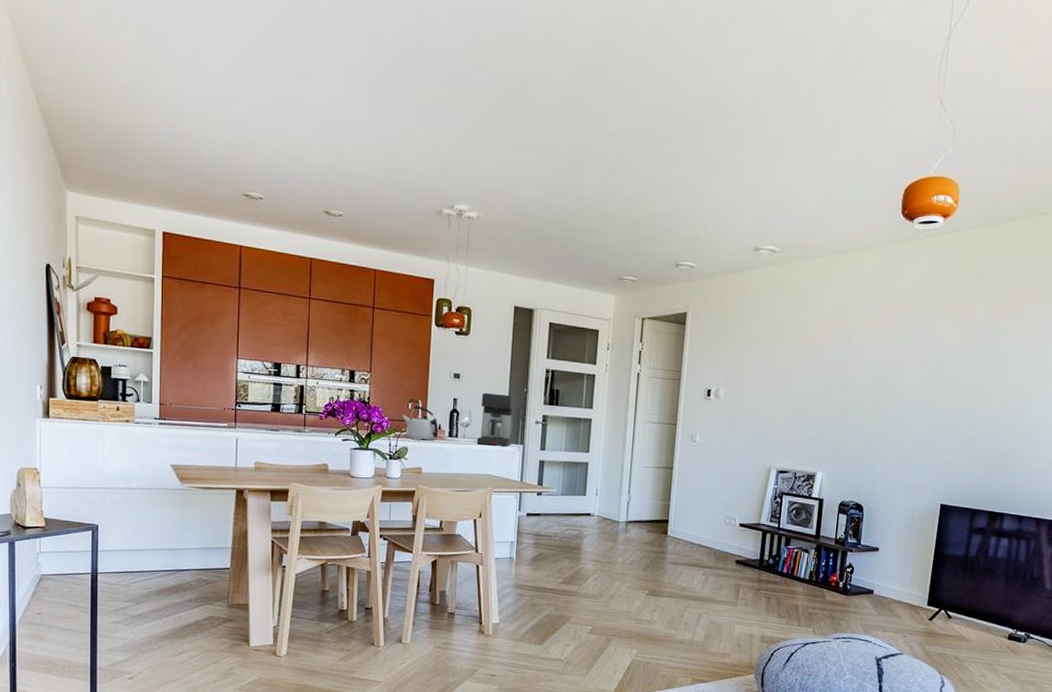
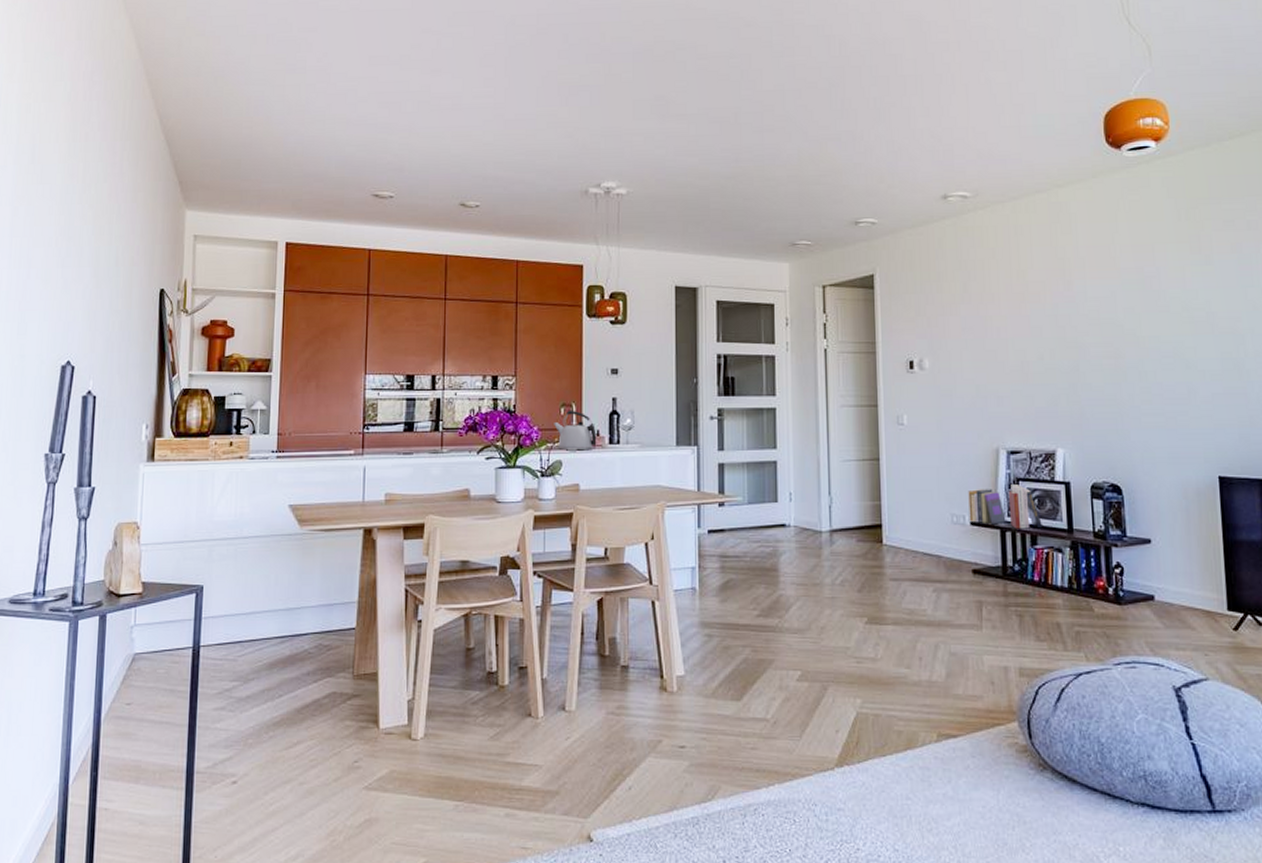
coffee maker: present [476,392,515,448] -> none [642,387,684,451]
books: none [739,498,768,527] -> present [968,489,1006,525]
books: none [771,496,797,533] -> present [1008,483,1044,529]

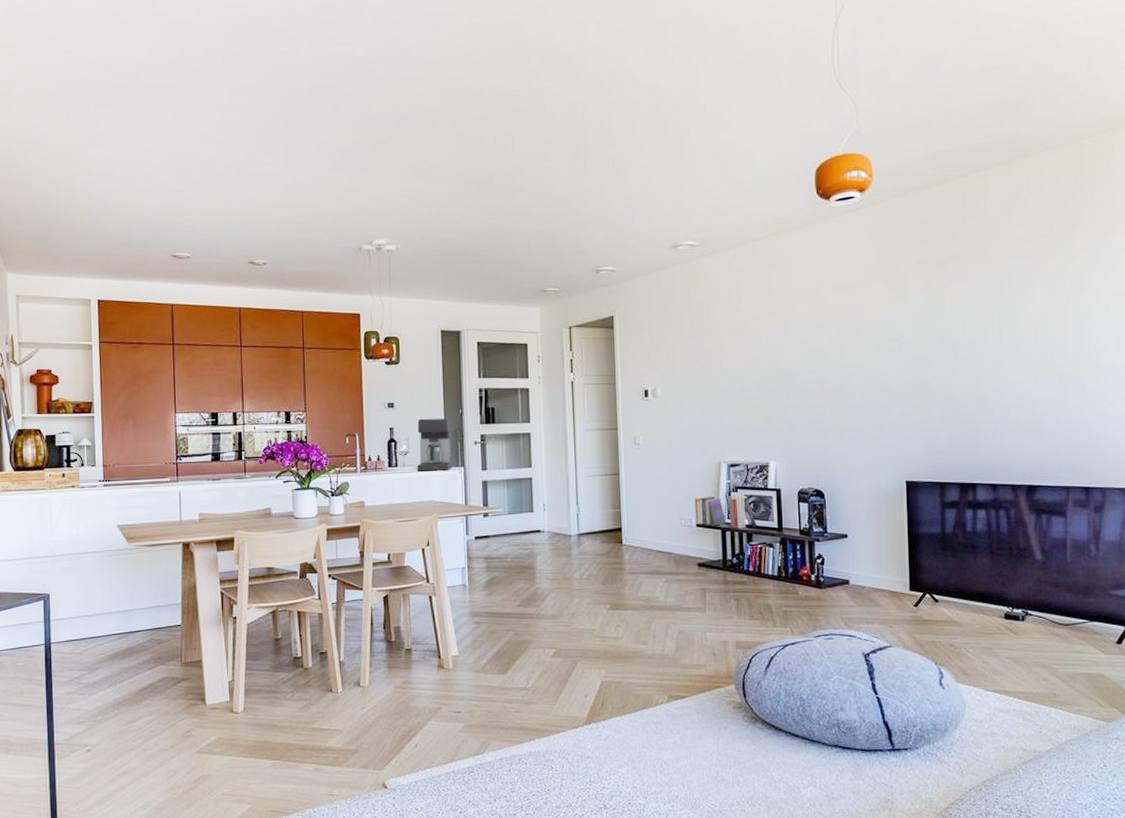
kettle: present [554,410,597,451] -> none [340,439,378,474]
coffee maker: none [642,387,684,451] -> present [416,418,453,472]

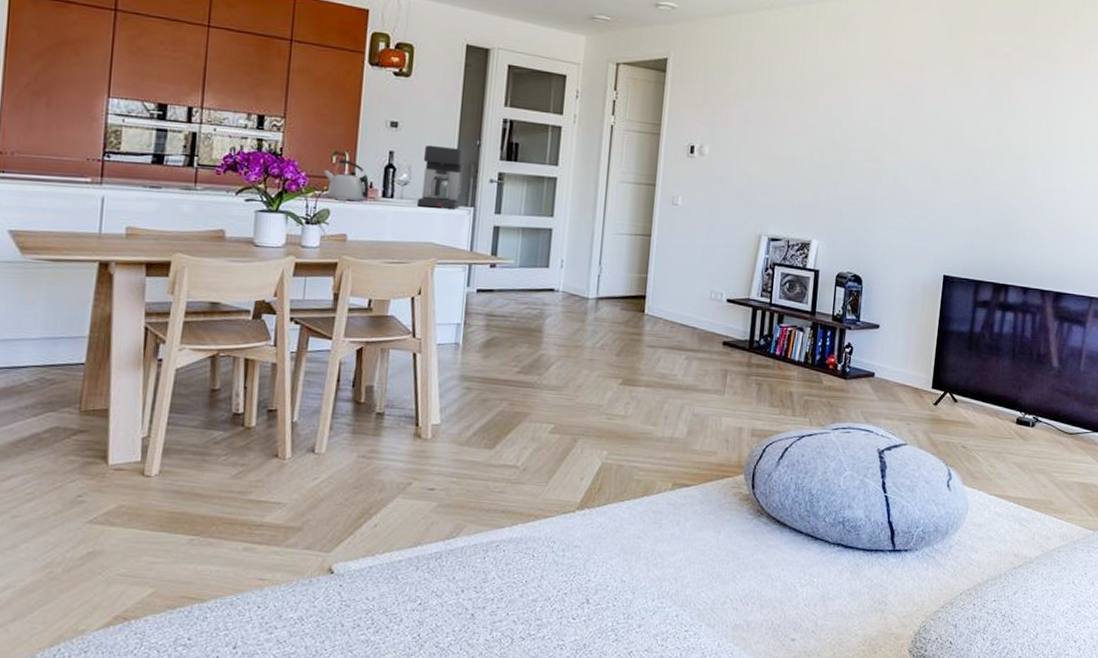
kettle: none [340,439,378,474] -> present [324,158,370,201]
books: present [694,496,726,526] -> none [726,270,759,303]
books: present [728,491,758,529] -> none [762,267,791,310]

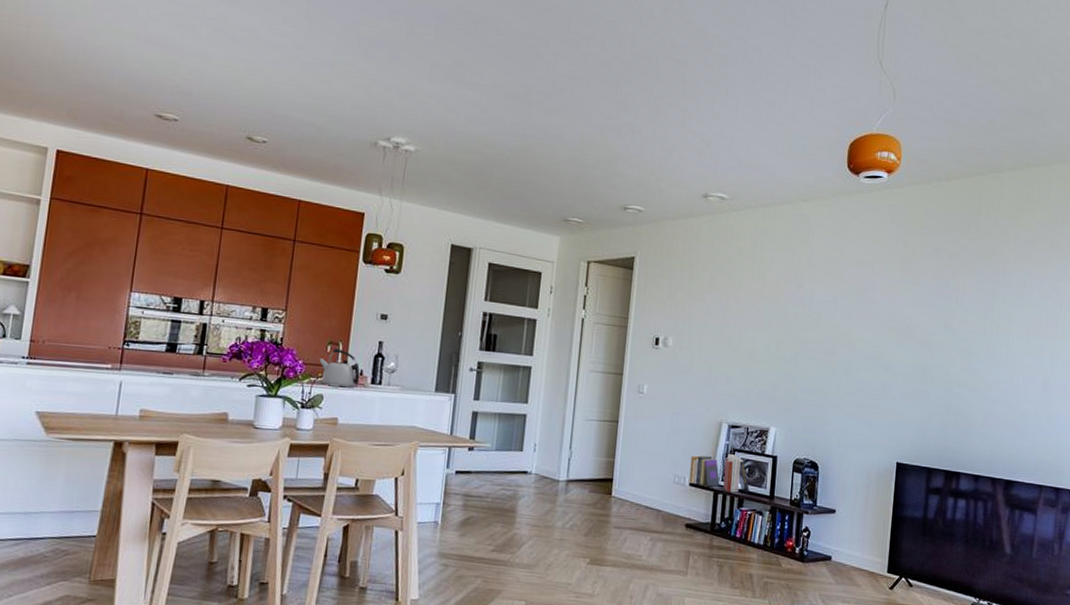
coffee maker: present [416,144,465,211] -> none [402,335,448,397]
books: none [726,270,759,303] -> present [689,455,720,487]
books: none [762,267,791,310] -> present [723,453,750,494]

